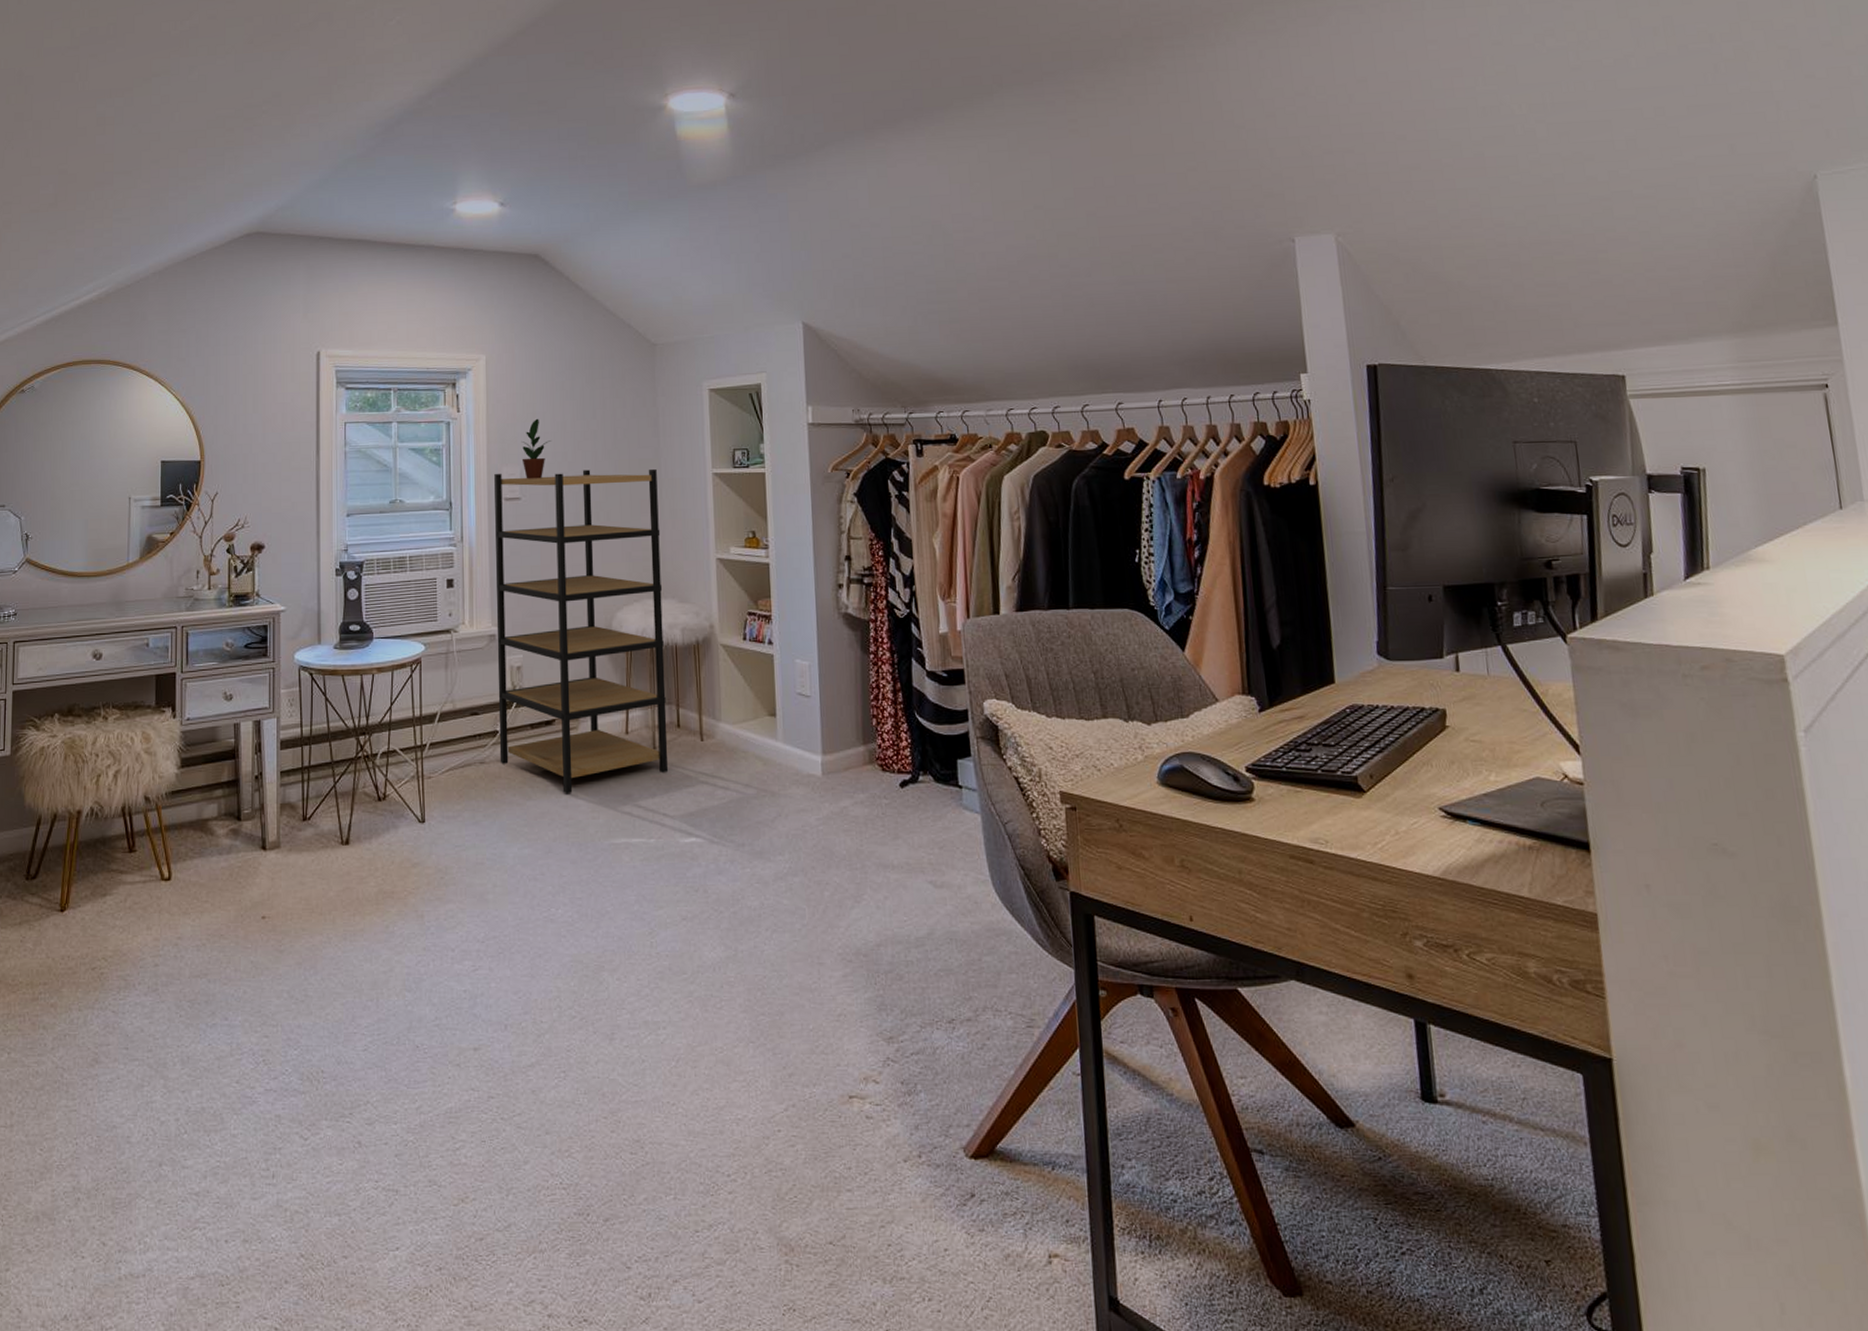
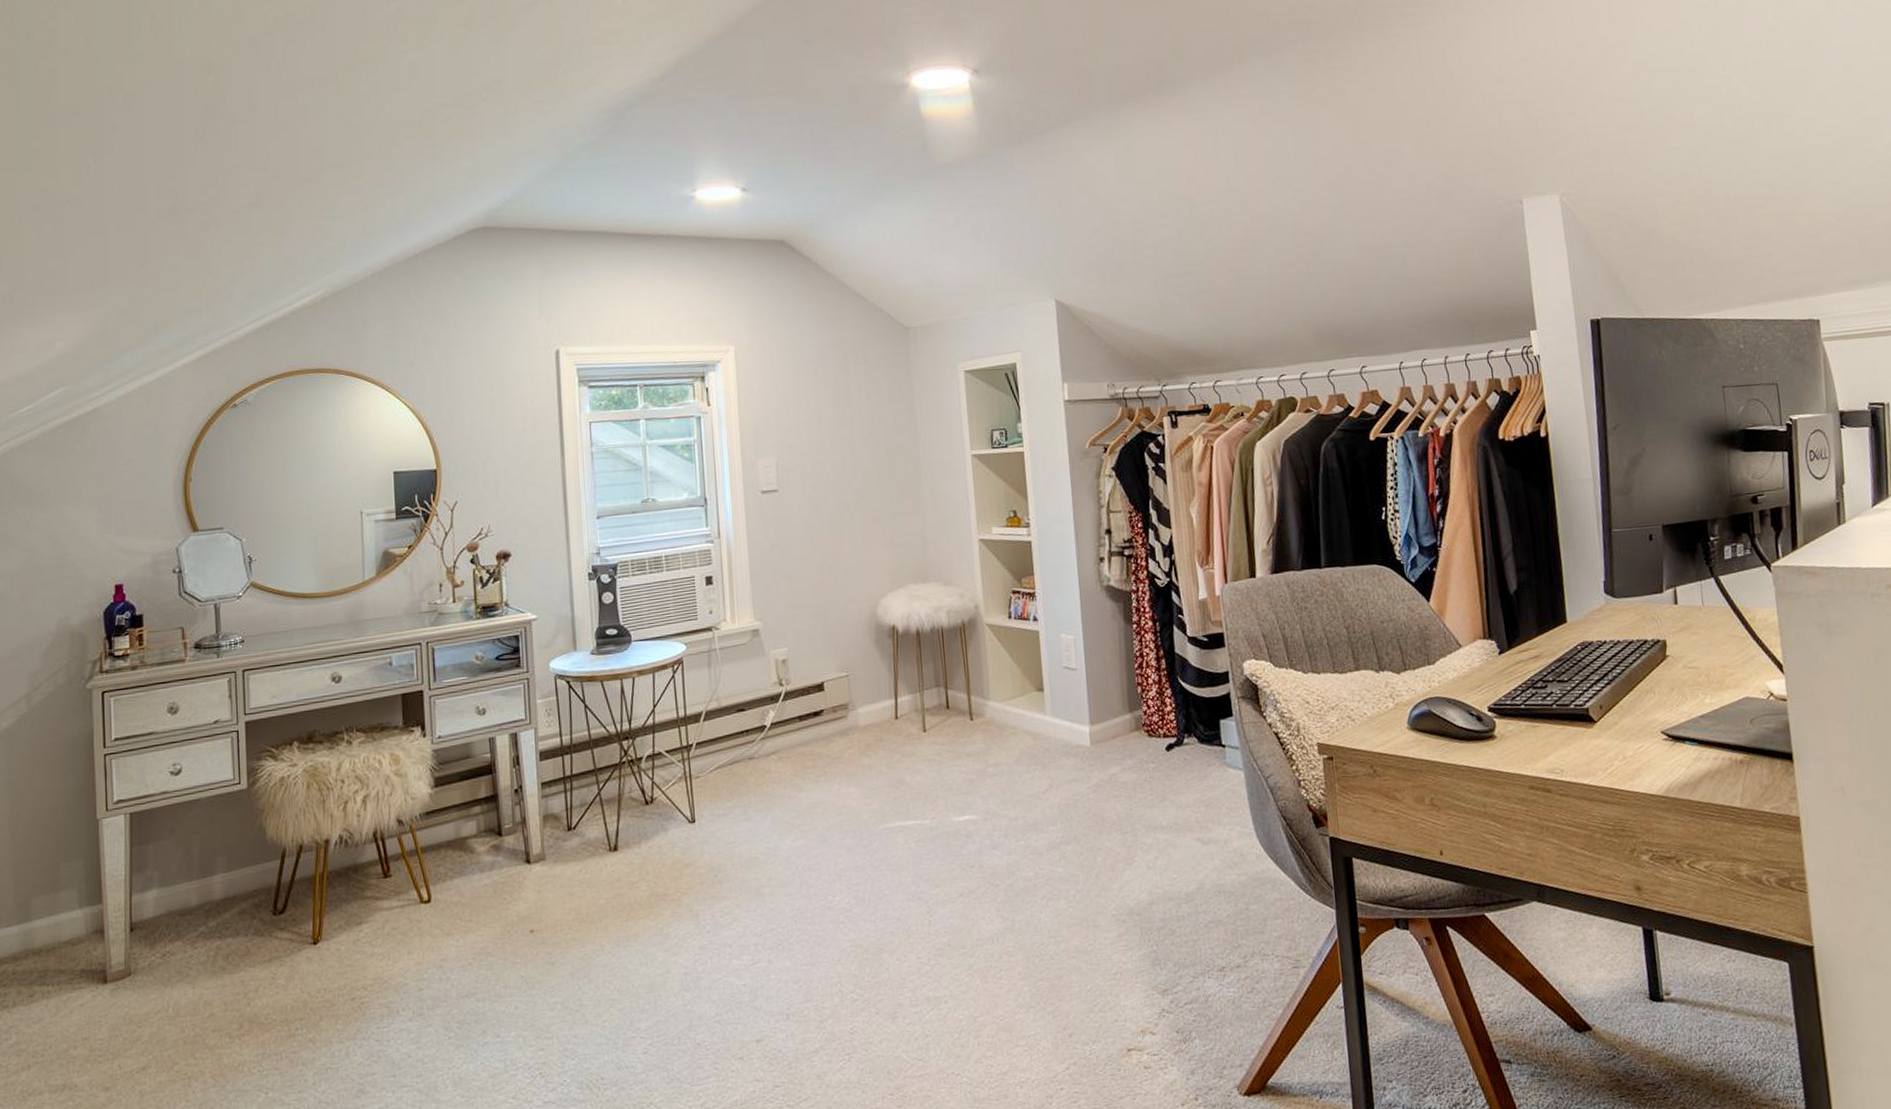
shelving unit: present [494,468,669,794] -> none [749,453,940,783]
potted plant: present [521,418,551,479] -> none [775,408,806,471]

